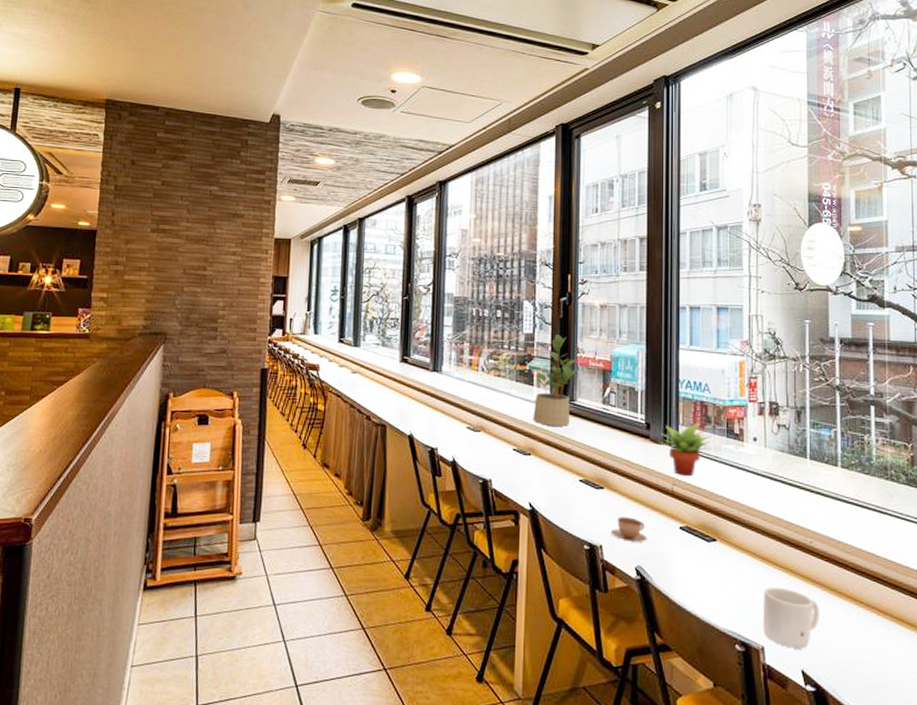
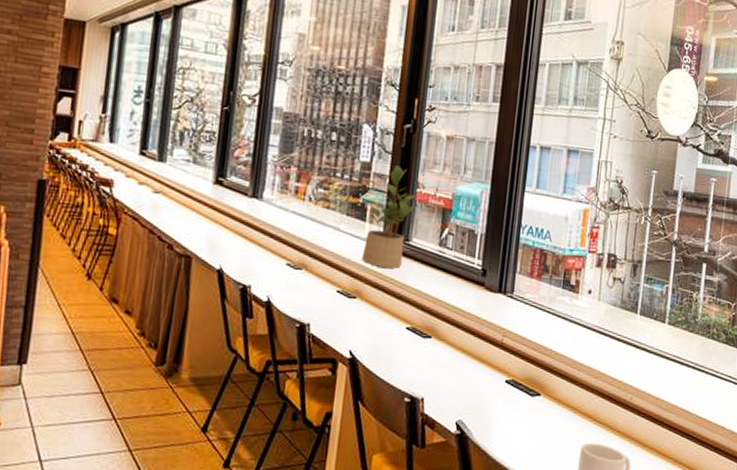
teacup: present [610,517,647,542] -> none [433,368,472,396]
succulent plant: present [660,421,712,475] -> none [495,270,548,327]

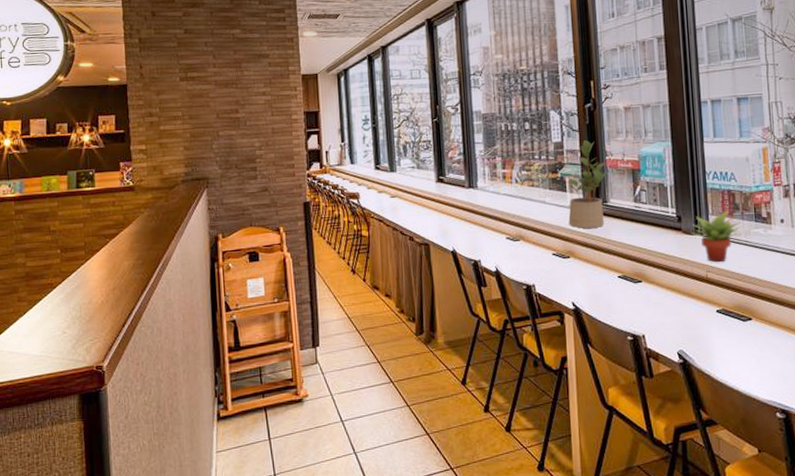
succulent plant: none [495,270,548,327] -> present [692,209,742,262]

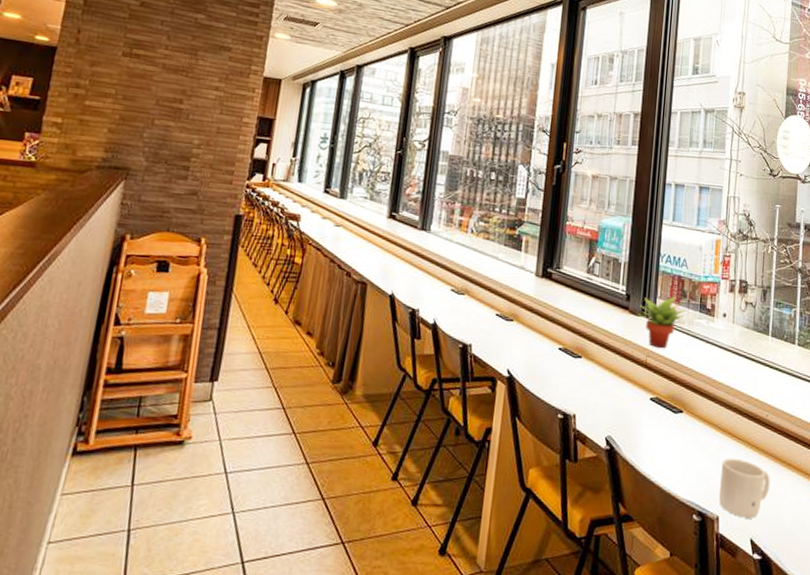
potted plant: present [568,140,607,229] -> none [518,201,565,294]

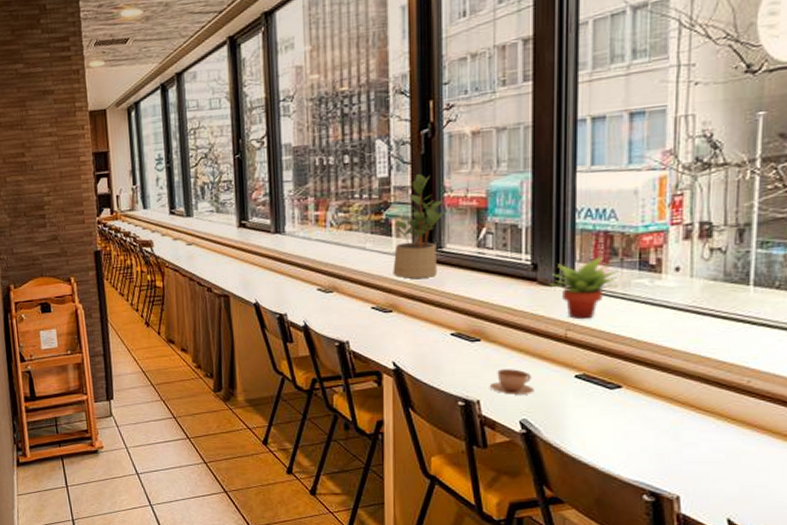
potted plant: none [518,201,565,294] -> present [393,174,444,279]
teacup: none [584,386,619,412] -> present [489,369,534,395]
mug: present [718,458,770,519] -> none [678,433,756,497]

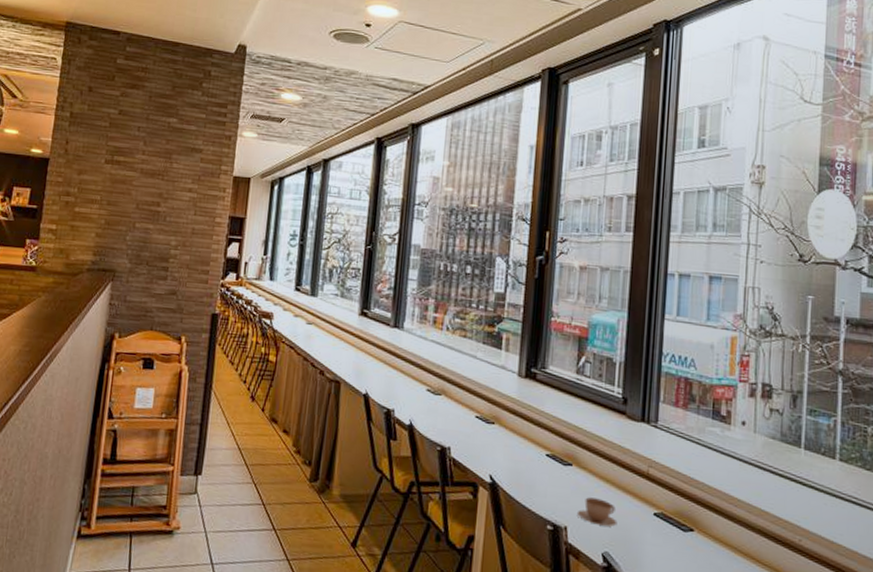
potted plant: present [393,174,444,279] -> none [499,296,550,396]
succulent plant: present [551,255,619,319] -> none [637,399,696,458]

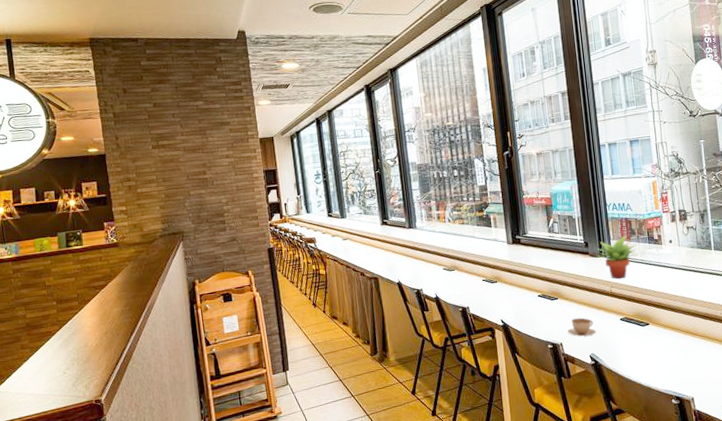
succulent plant: none [637,399,696,458] -> present [597,234,638,279]

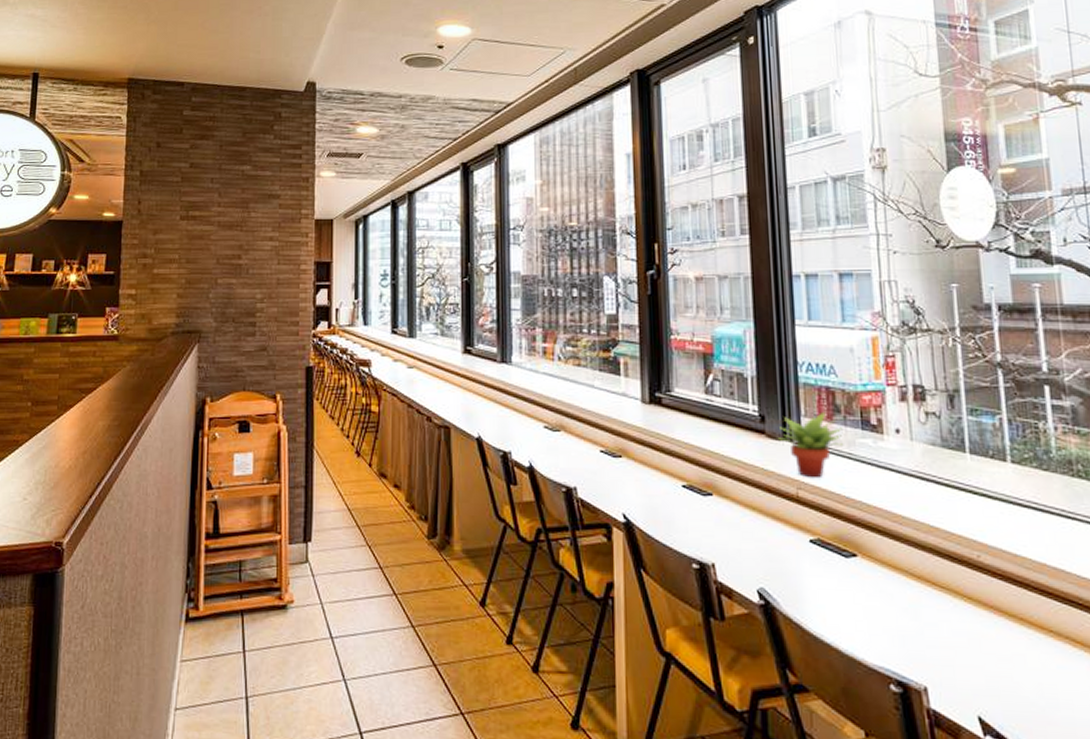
teacup: present [567,317,596,337] -> none [723,529,770,559]

